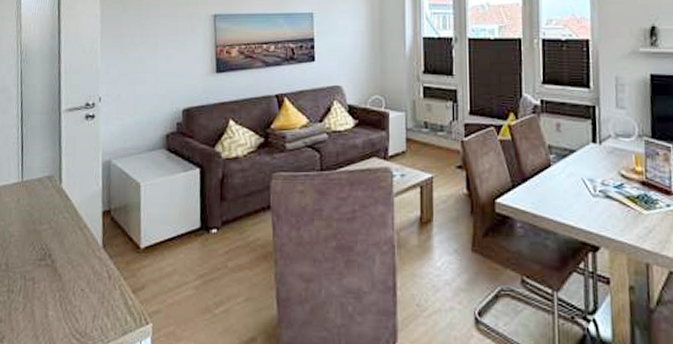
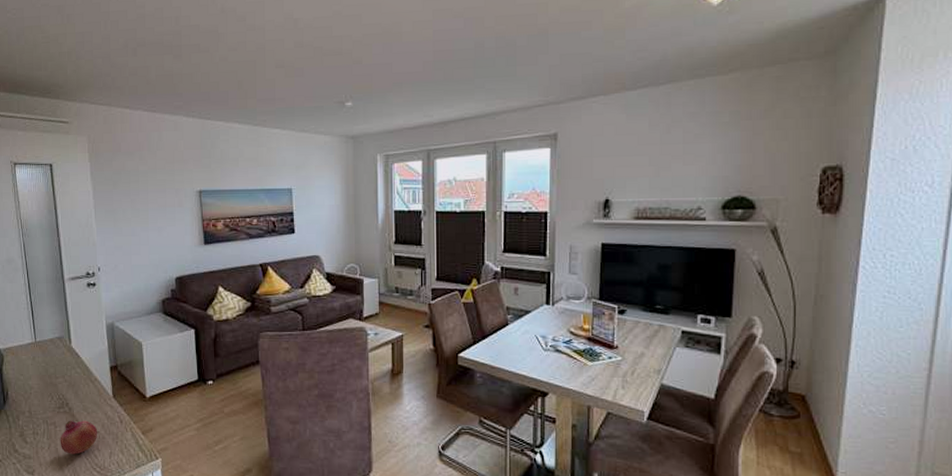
fruit: none [37,275,82,318] -> present [60,420,98,455]

